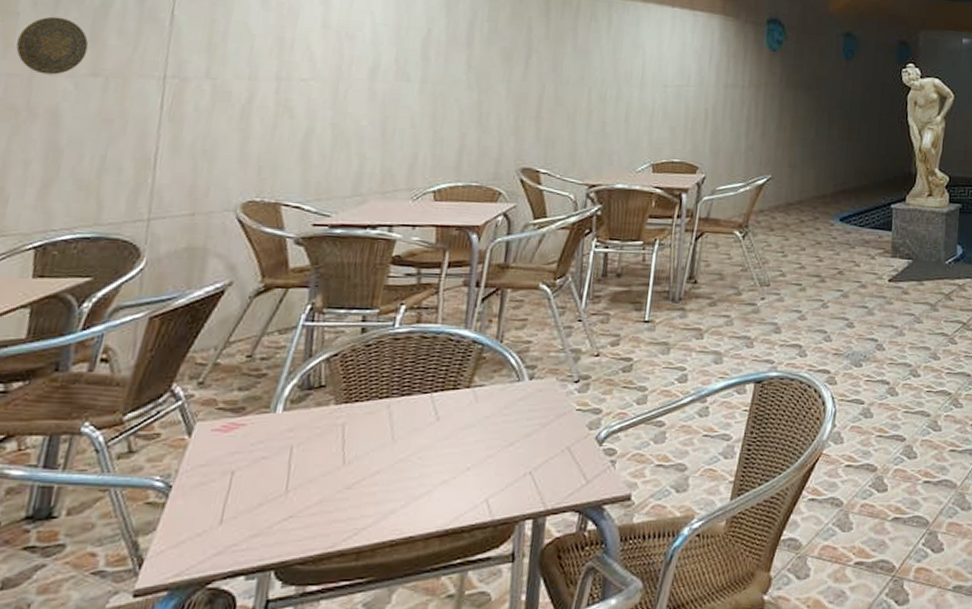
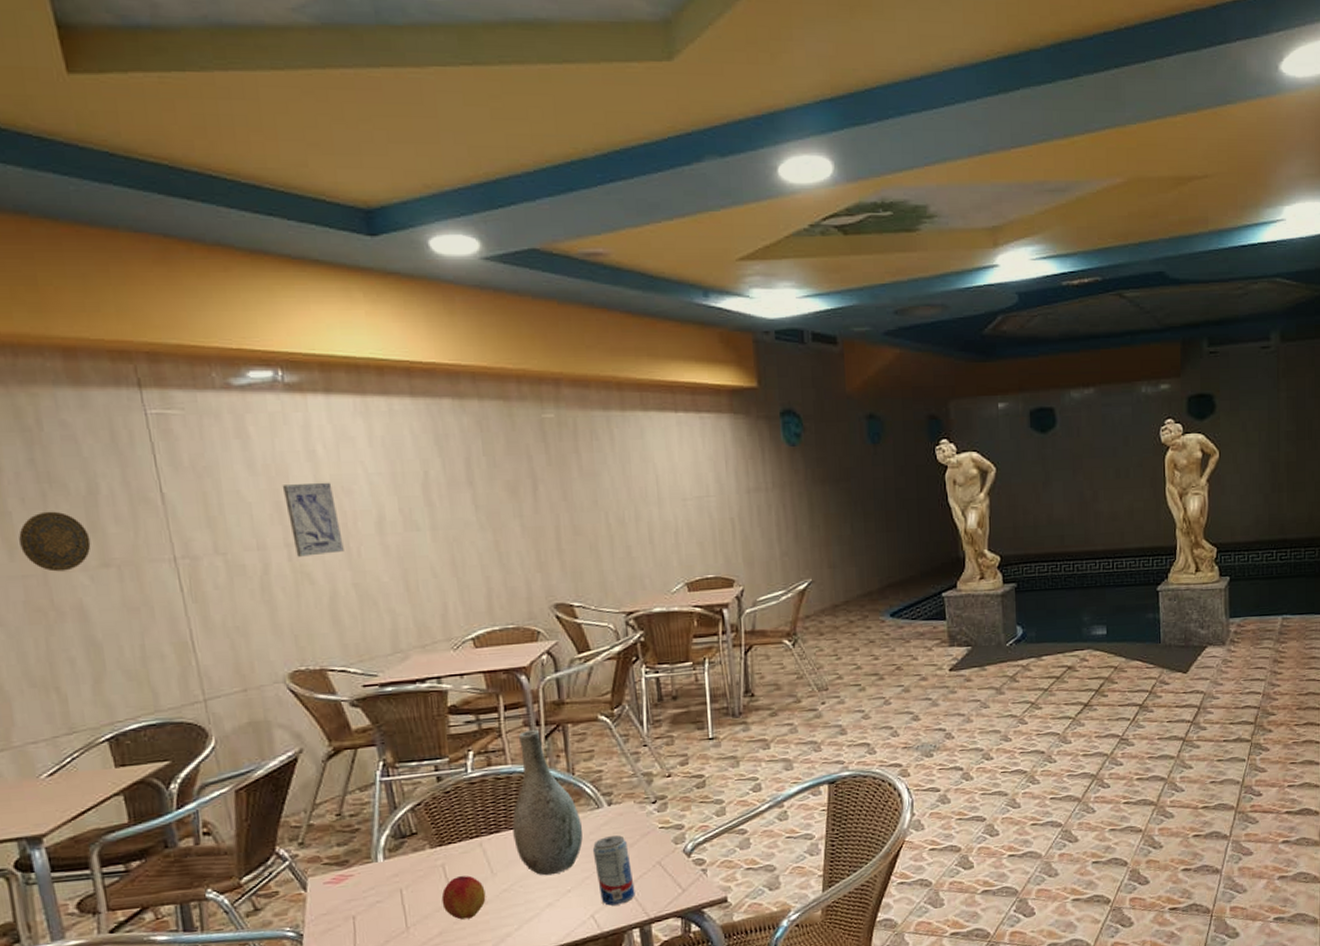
wall art: none [284,23,338,92] -> present [282,482,344,557]
peach: none [331,439,381,488] -> present [441,875,486,920]
vase: none [424,291,499,449] -> present [512,730,583,876]
beverage can: none [499,413,540,490] -> present [592,835,635,906]

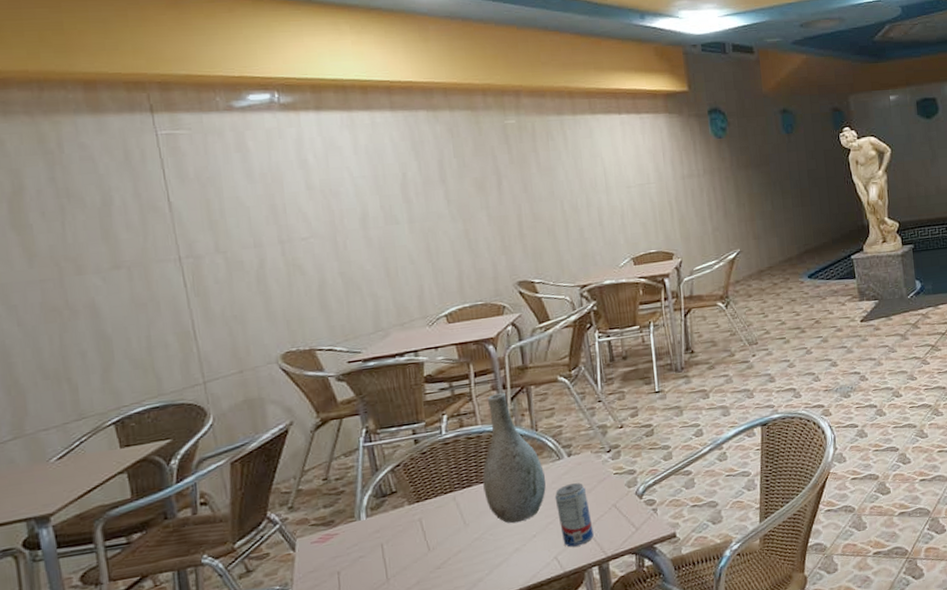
decorative plate: present [19,511,91,572] -> none [38,222,104,275]
wall art: present [282,482,344,557] -> none [277,186,332,252]
peach: present [441,875,486,920] -> none [419,527,460,569]

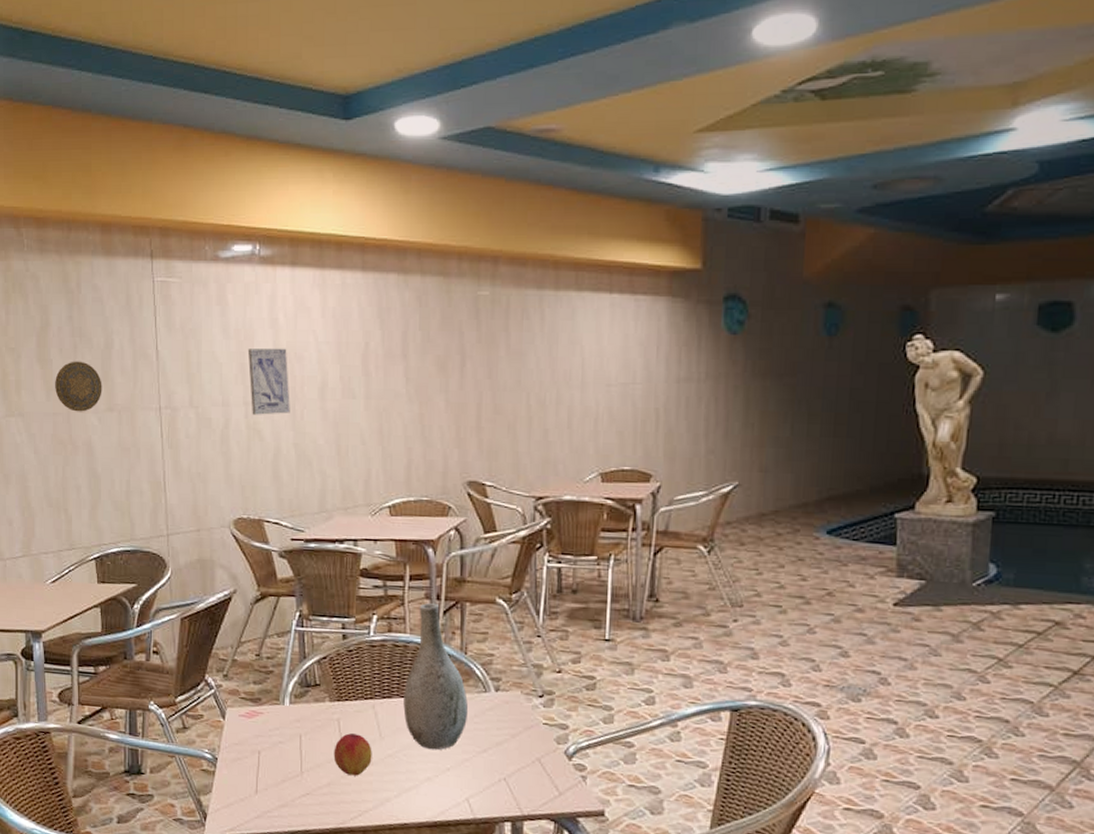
decorative plate: none [38,222,104,275] -> present [55,361,102,412]
wall art: none [277,186,332,252] -> present [247,348,290,415]
peach: none [419,527,460,569] -> present [333,733,372,776]
beverage can: present [554,483,594,547] -> none [475,722,512,794]

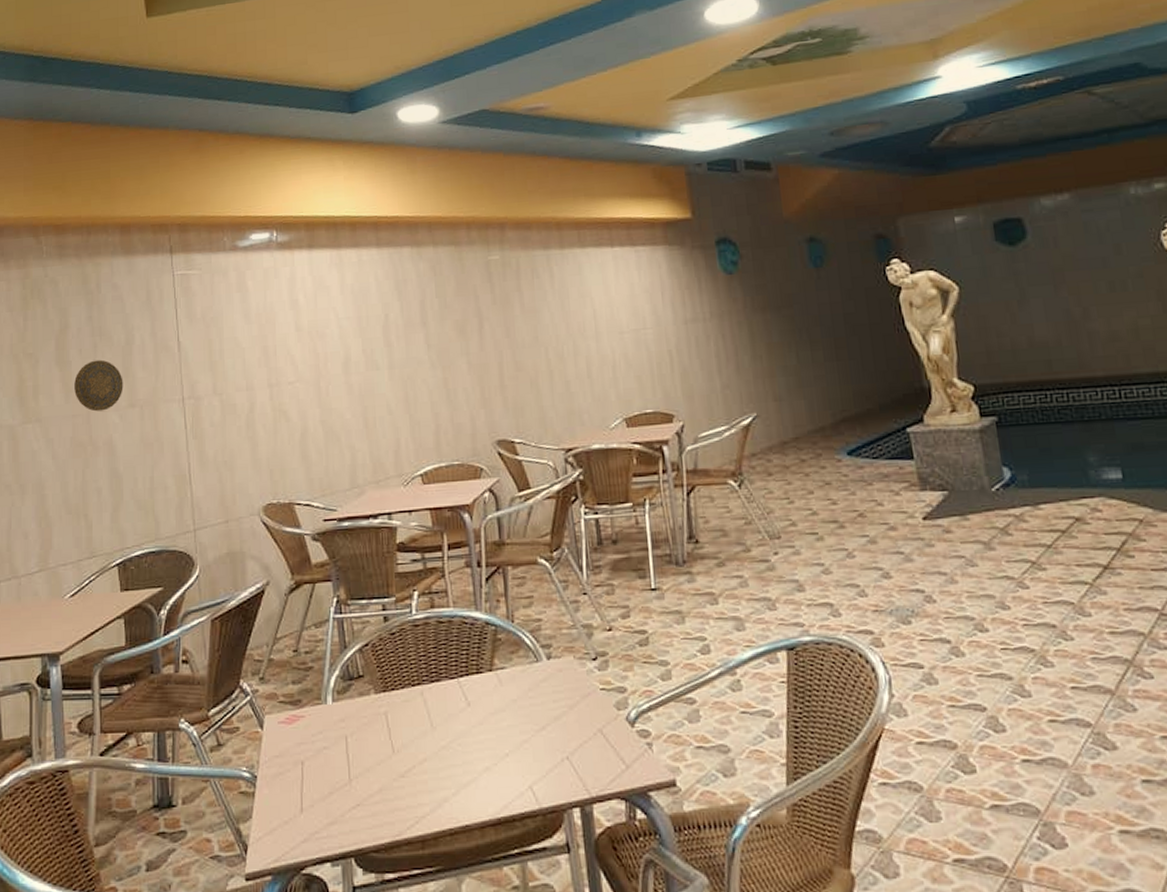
wall art: present [247,348,290,415] -> none [269,327,315,396]
peach: present [333,733,372,776] -> none [383,727,425,776]
vase: present [403,603,469,750] -> none [452,572,522,735]

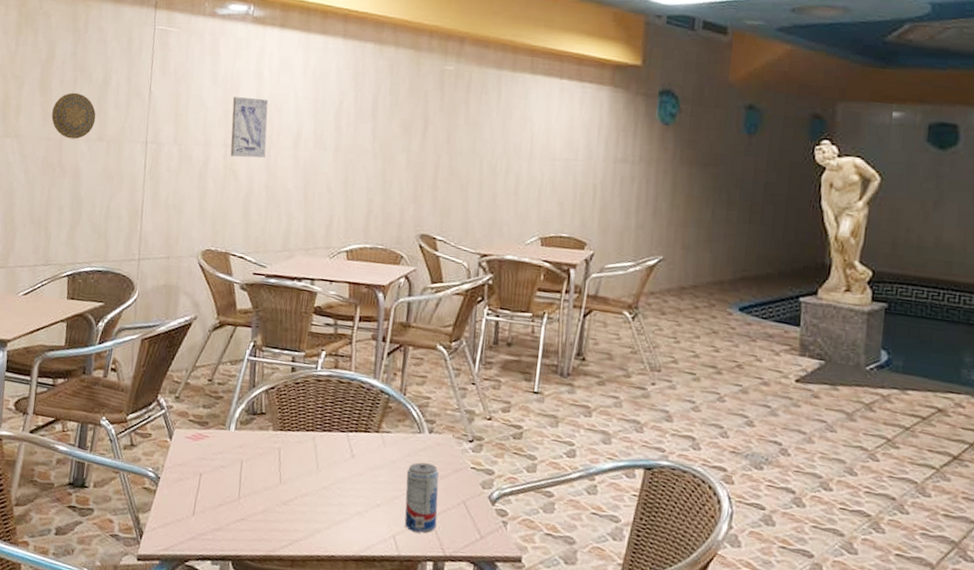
wall art: none [269,327,315,396] -> present [230,96,269,158]
beverage can: none [531,695,575,777] -> present [404,462,439,533]

